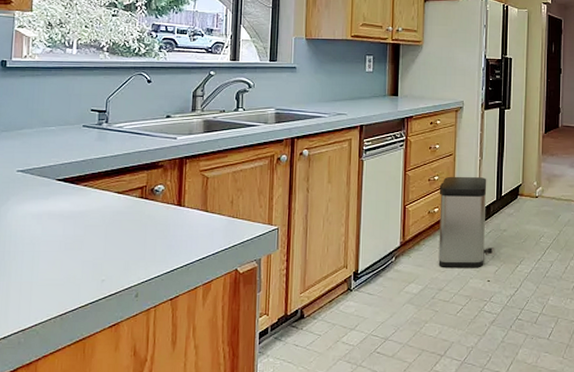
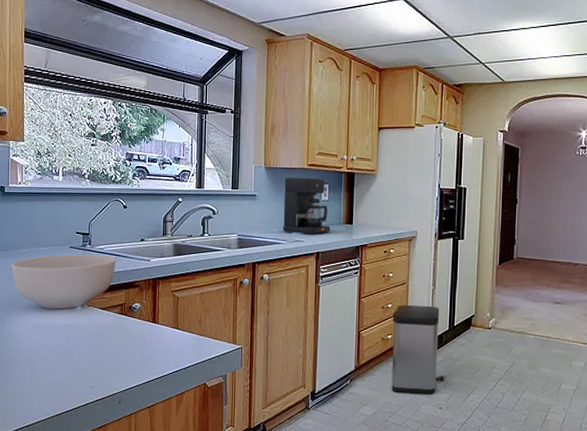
bowl: none [11,133,138,195] -> present [11,253,117,310]
coffee maker: none [325,48,375,108] -> present [283,177,331,235]

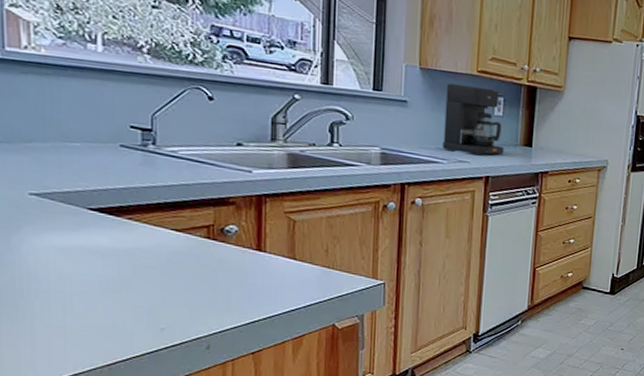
bowl: present [11,253,117,310] -> none [17,154,199,229]
pedal bin: present [391,304,447,395] -> none [569,240,632,336]

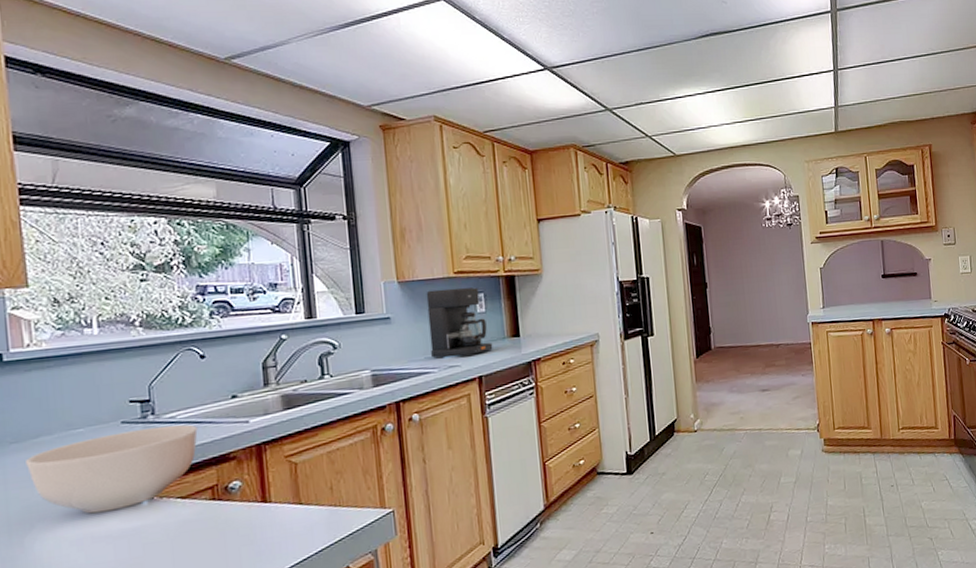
bowl: none [17,154,199,229] -> present [26,424,198,514]

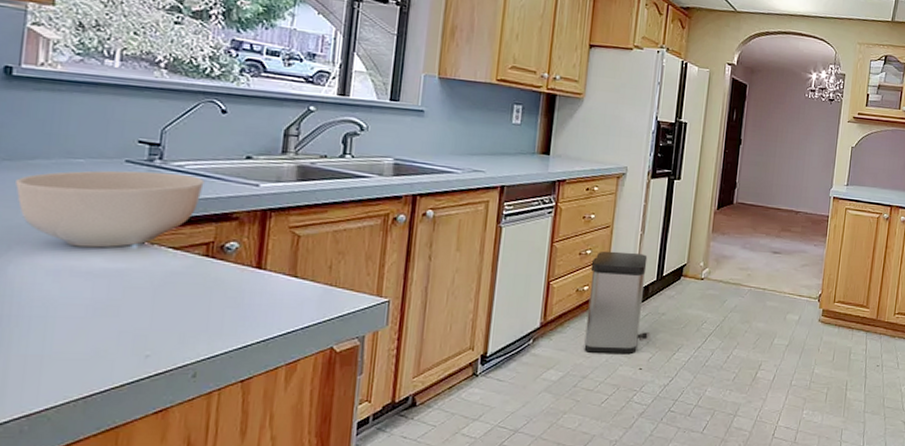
coffee maker: present [426,287,493,358] -> none [458,92,521,165]
pedal bin: none [582,417,656,526] -> present [584,251,651,355]

